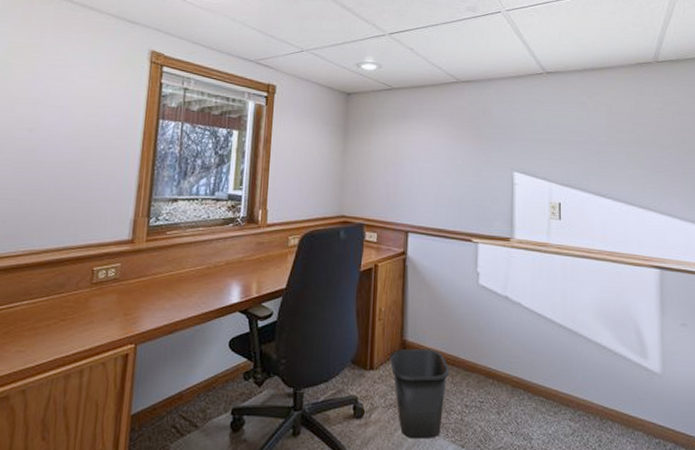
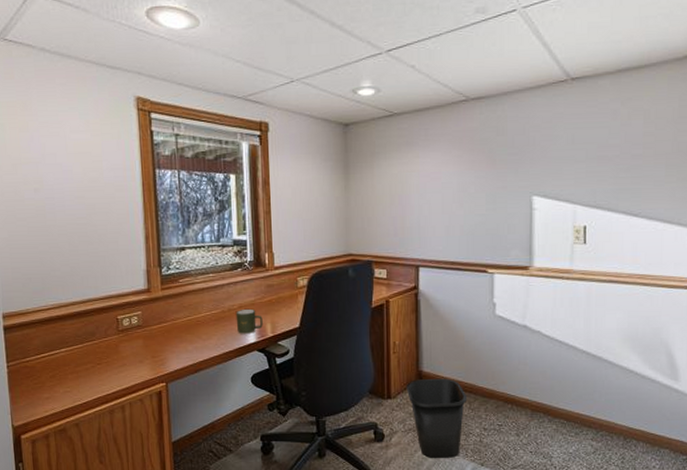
mug: none [220,266,249,293] -> present [235,308,263,334]

